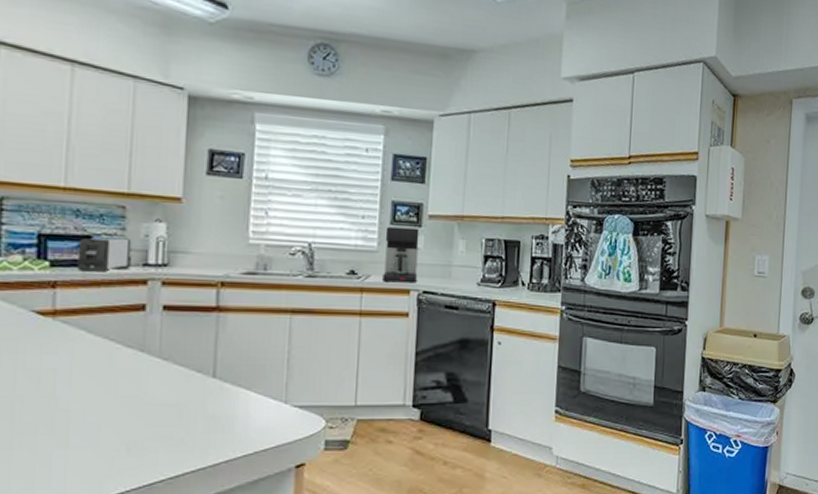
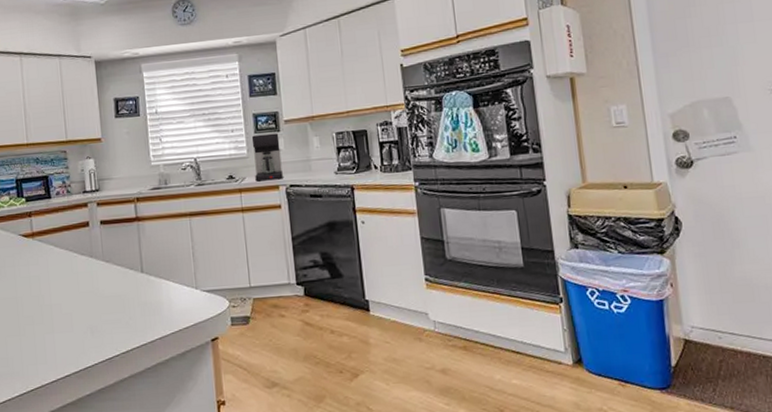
toaster: present [77,237,133,272] -> none [41,174,76,203]

